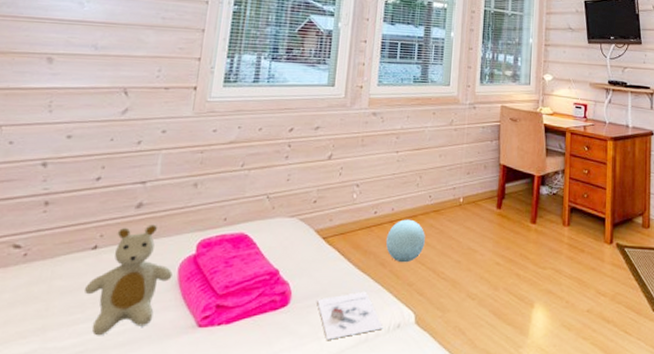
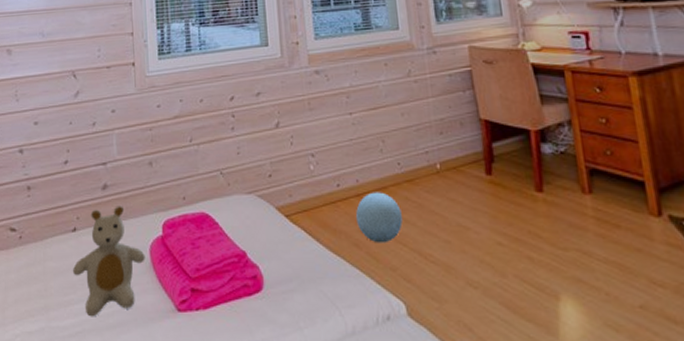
architectural model: present [317,291,384,340] -> none [292,276,371,331]

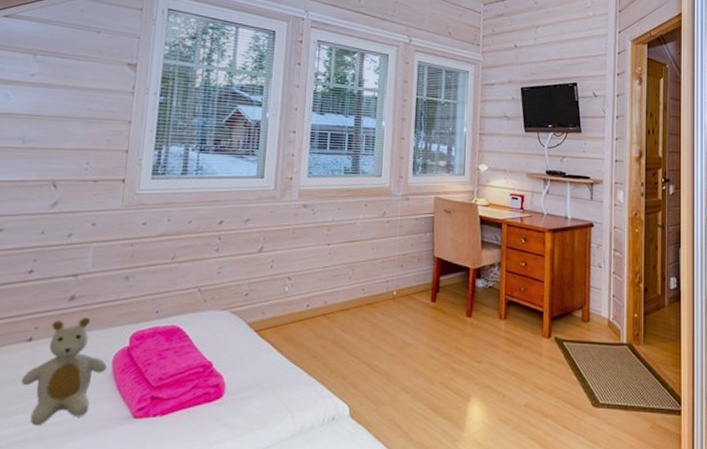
ball: present [355,192,403,243] -> none [318,312,359,356]

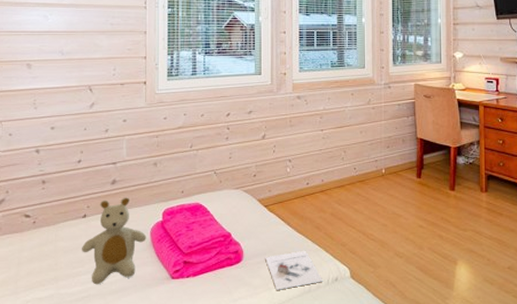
architectural model: none [251,384,318,432] -> present [265,250,323,290]

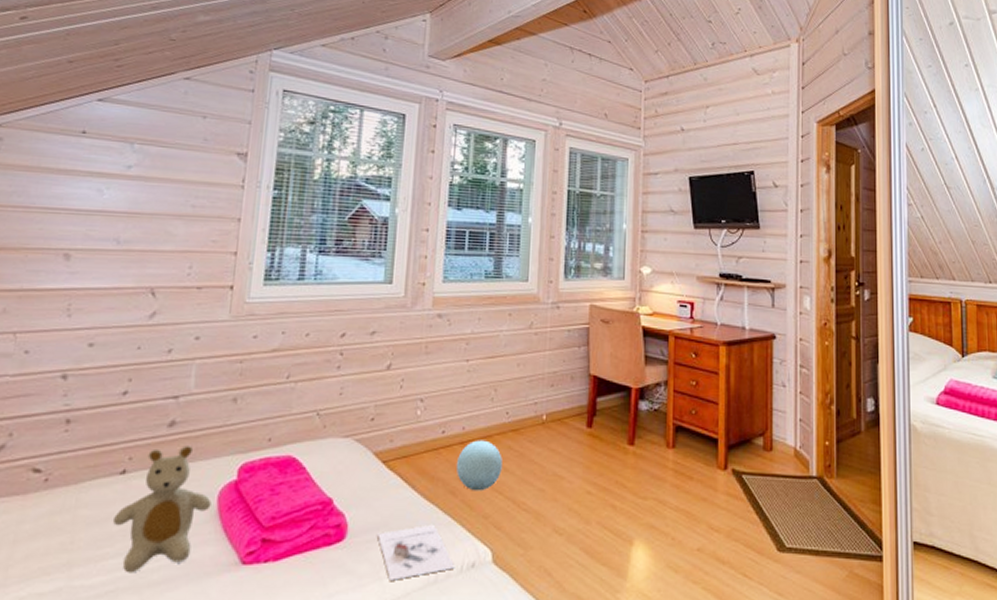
ball: none [318,189,353,226] -> present [455,440,502,491]

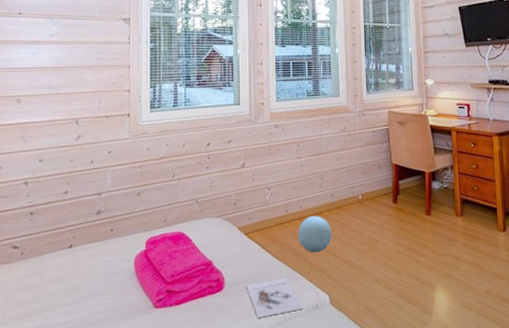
stuffed bear: present [112,446,212,573] -> none [67,227,130,315]

